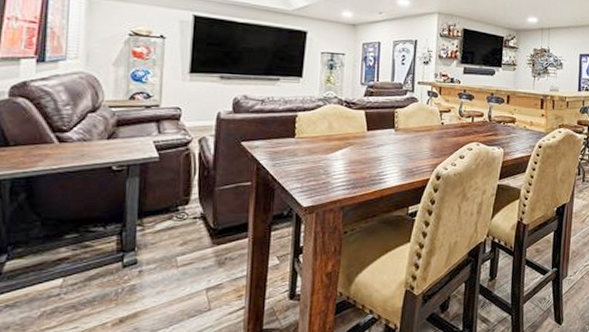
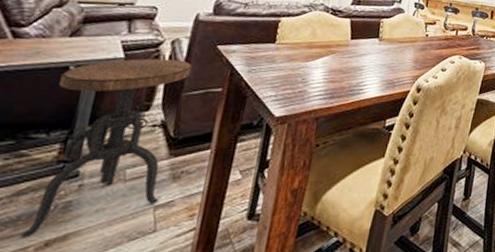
side table: none [98,156,221,316] -> present [20,58,193,238]

